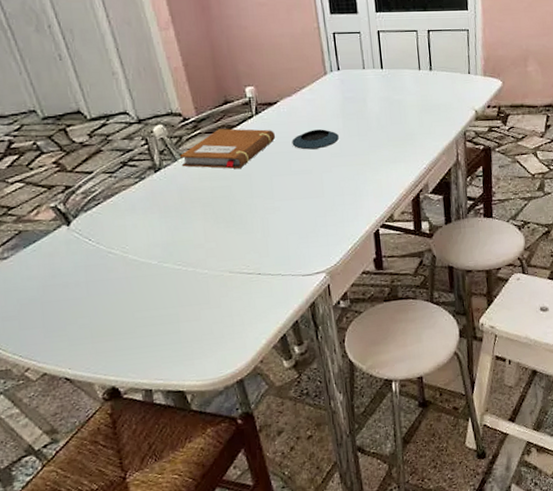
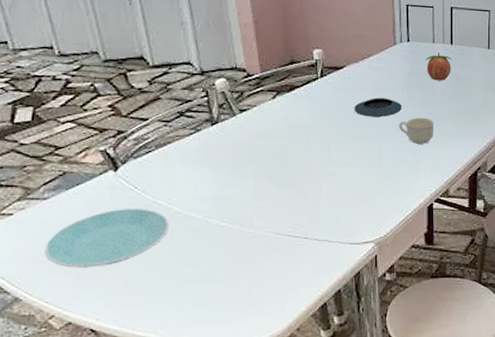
plate: none [12,259,127,322] -> present [45,209,169,268]
notebook: present [179,128,276,169] -> none [238,88,339,129]
cup: none [338,145,373,172] -> present [399,117,434,144]
fruit: none [357,78,384,107] -> present [425,53,452,81]

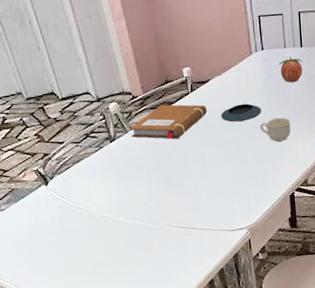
plate: present [45,209,169,268] -> none [8,213,90,260]
notebook: none [238,88,339,129] -> present [129,104,208,139]

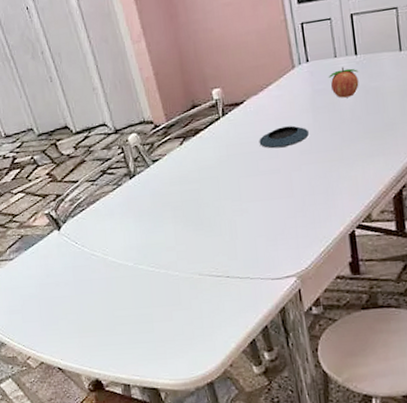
notebook: present [129,104,208,139] -> none [151,130,243,173]
cup: present [260,117,291,142] -> none [308,139,347,169]

